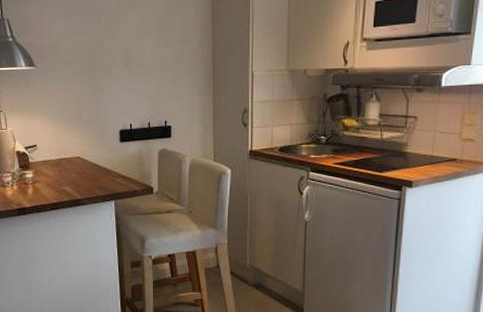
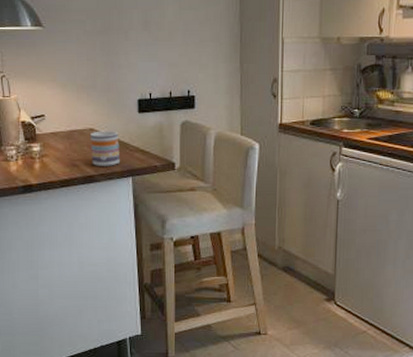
mug: none [77,159,104,191] -> present [91,131,121,166]

